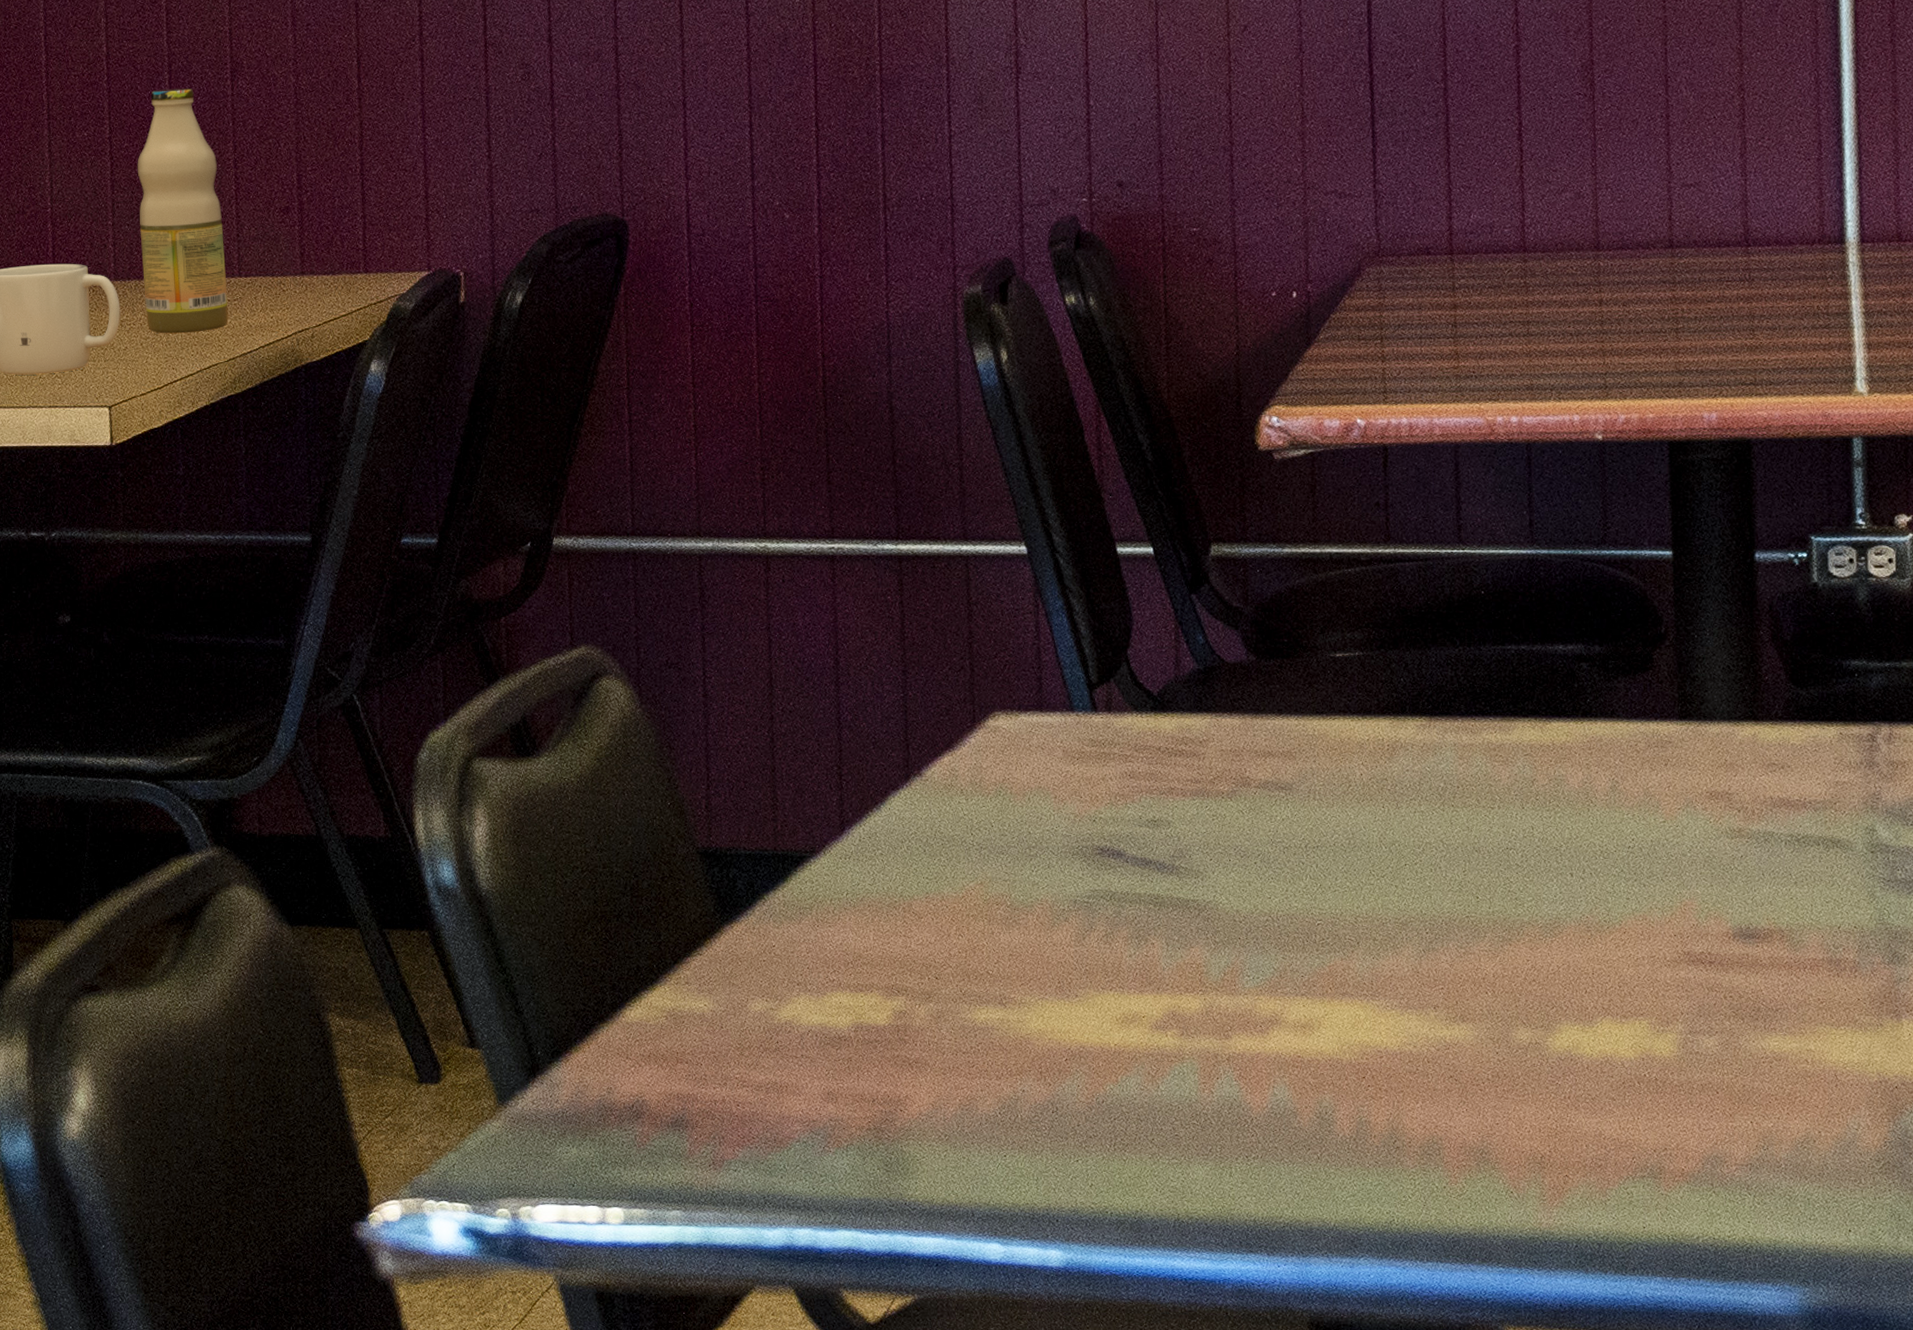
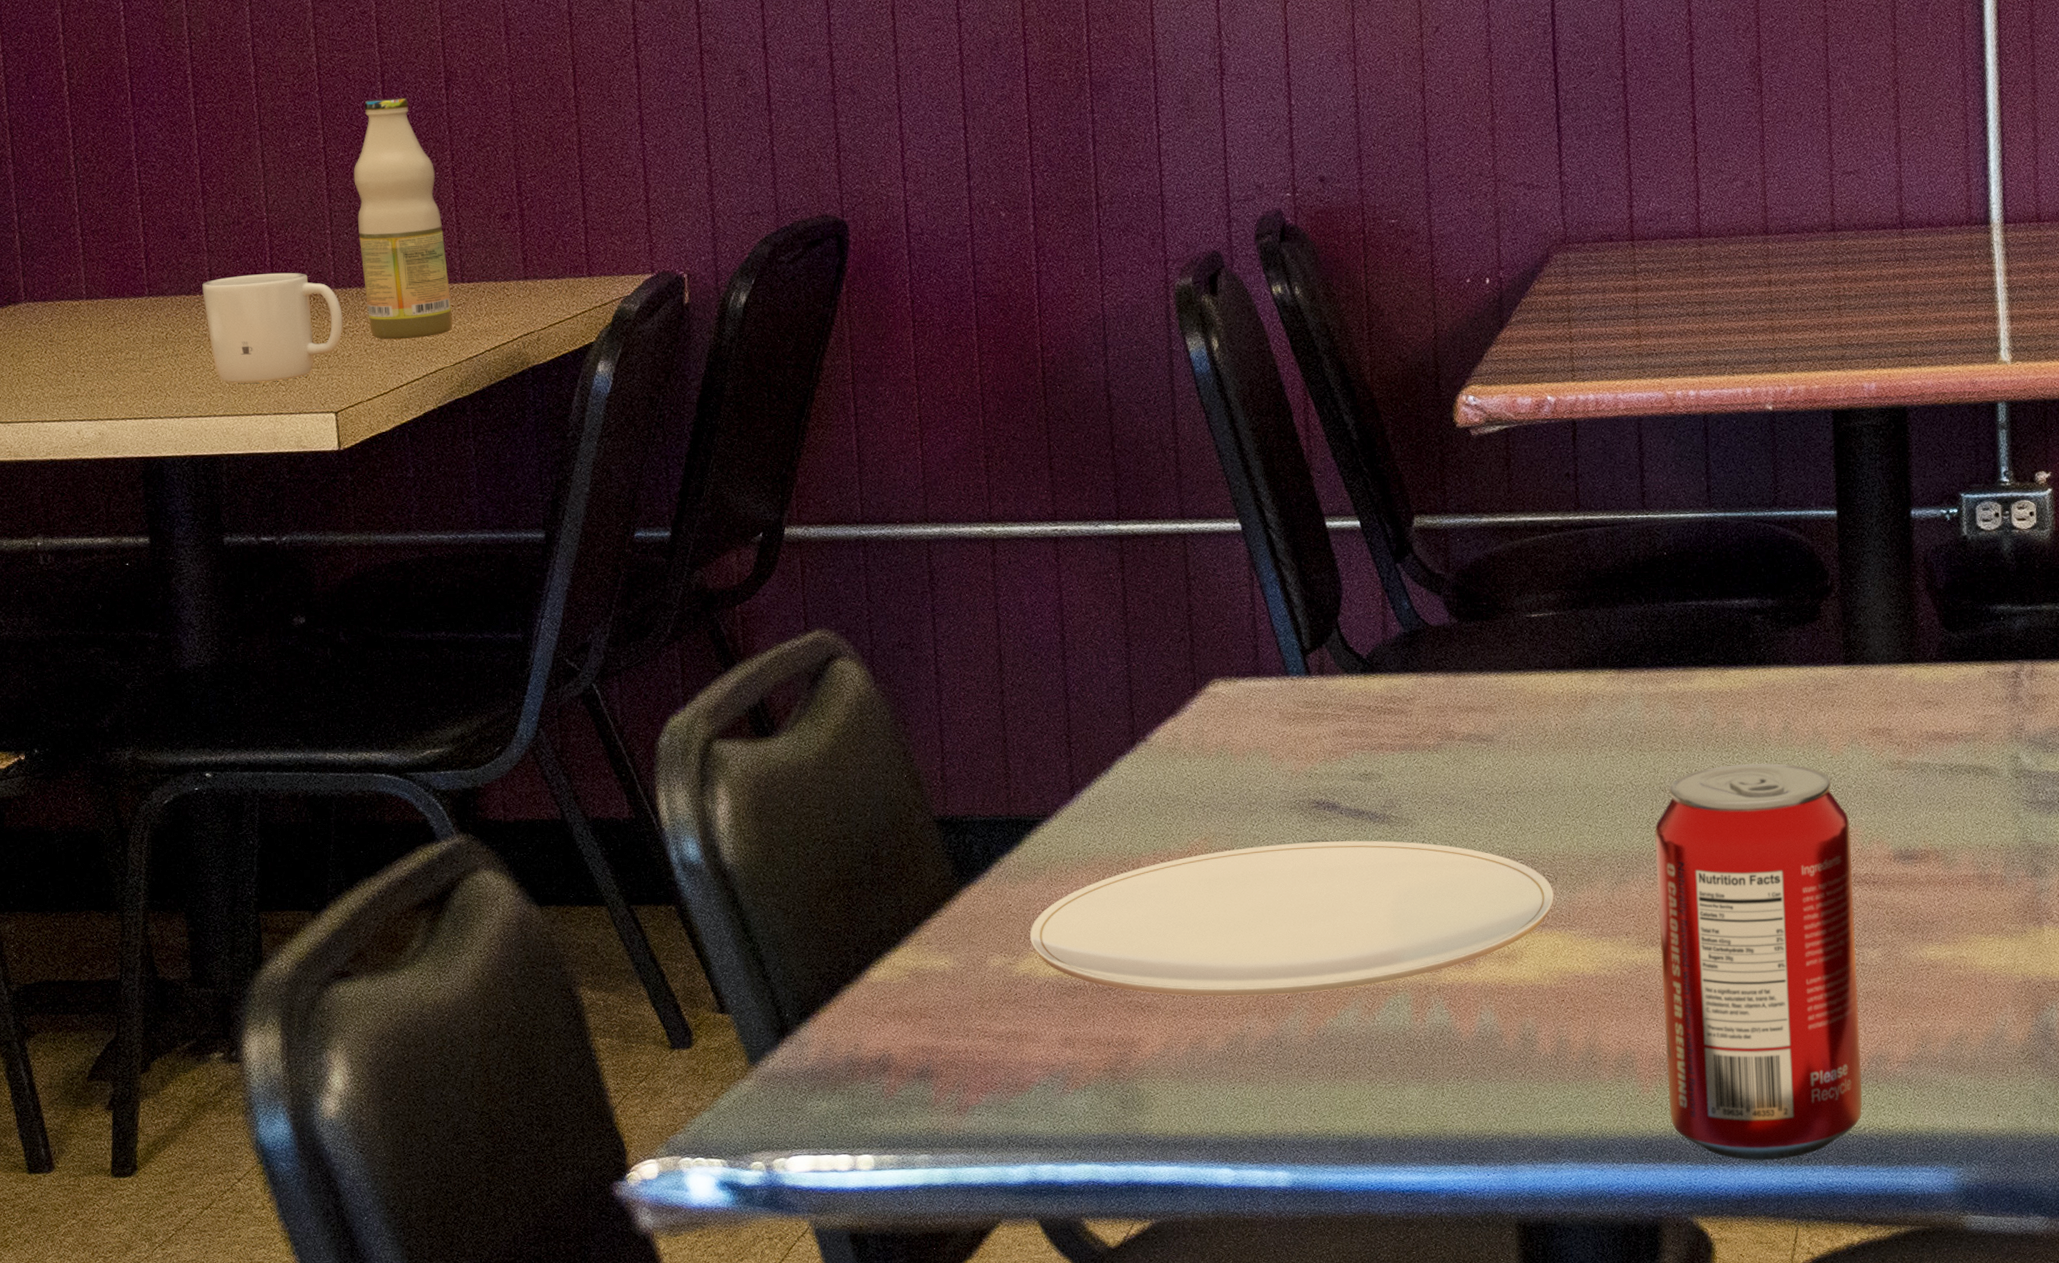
plate: none [793,892,1355,1056] -> present [1029,840,1554,997]
soda can: none [1467,825,1695,1267] -> present [1655,763,1862,1160]

